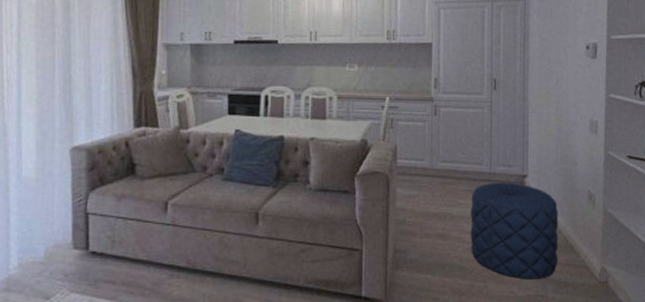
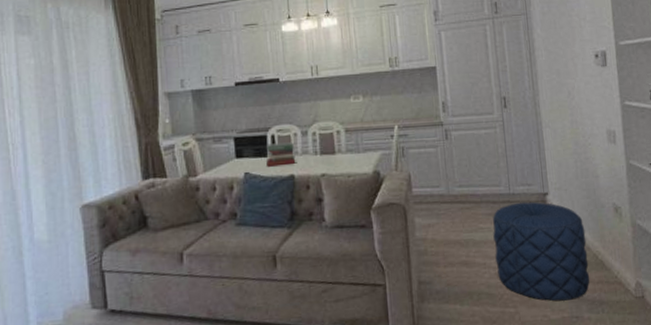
books: none [258,103,287,126] -> present [266,142,296,167]

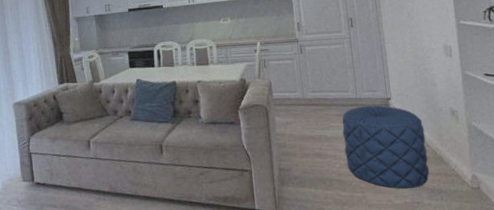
books: present [266,142,296,167] -> none [153,55,177,75]

